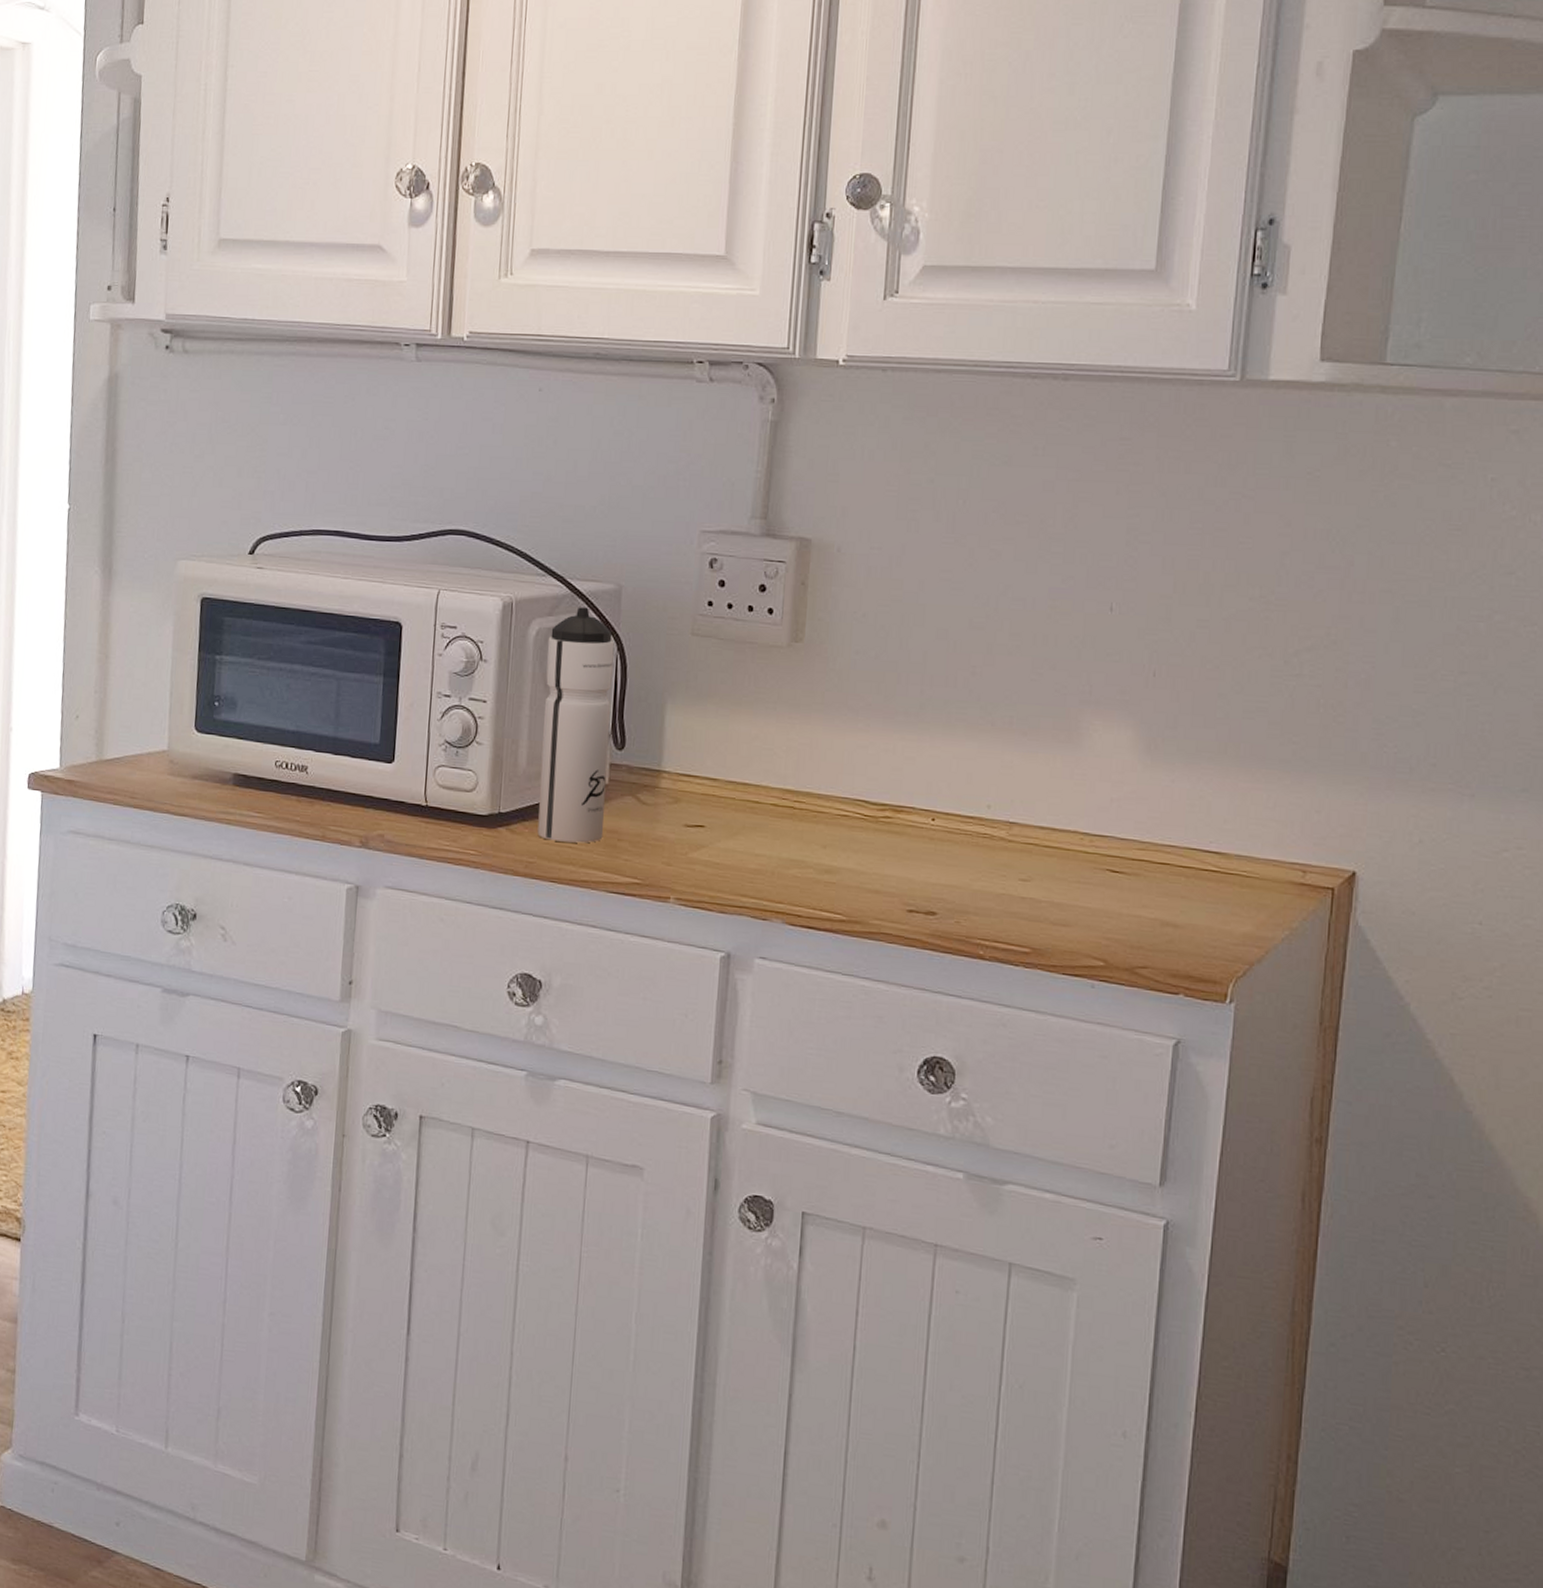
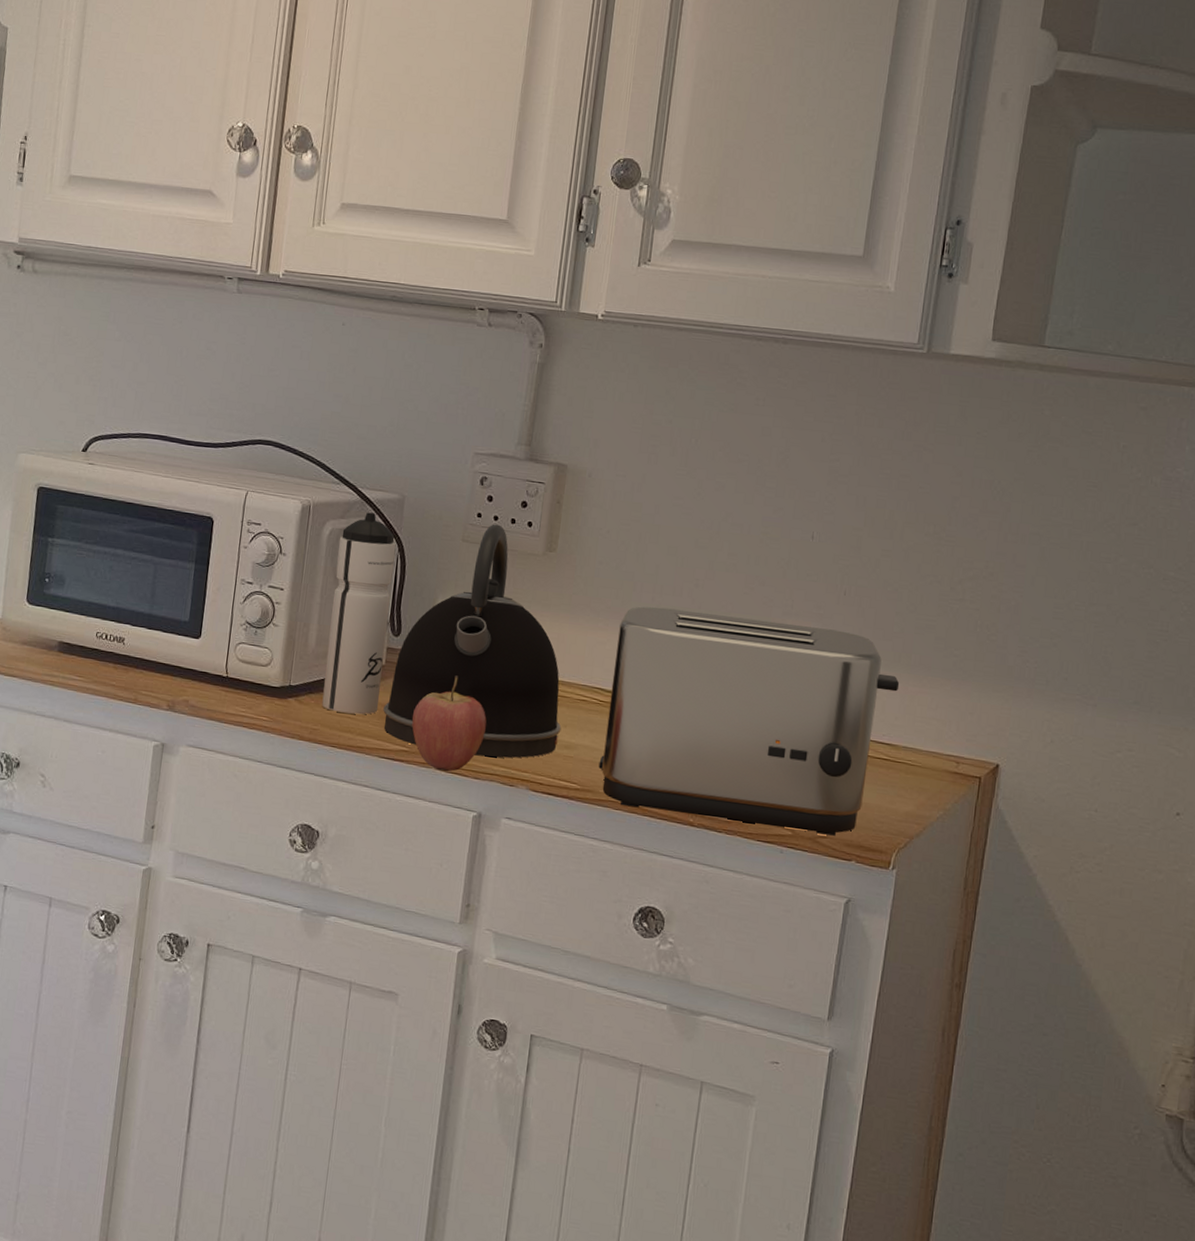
kettle: none [609,613,820,888] -> present [383,524,562,758]
fruit: none [643,793,731,906] -> present [412,675,487,772]
toaster: none [866,701,1227,965] -> present [598,606,900,836]

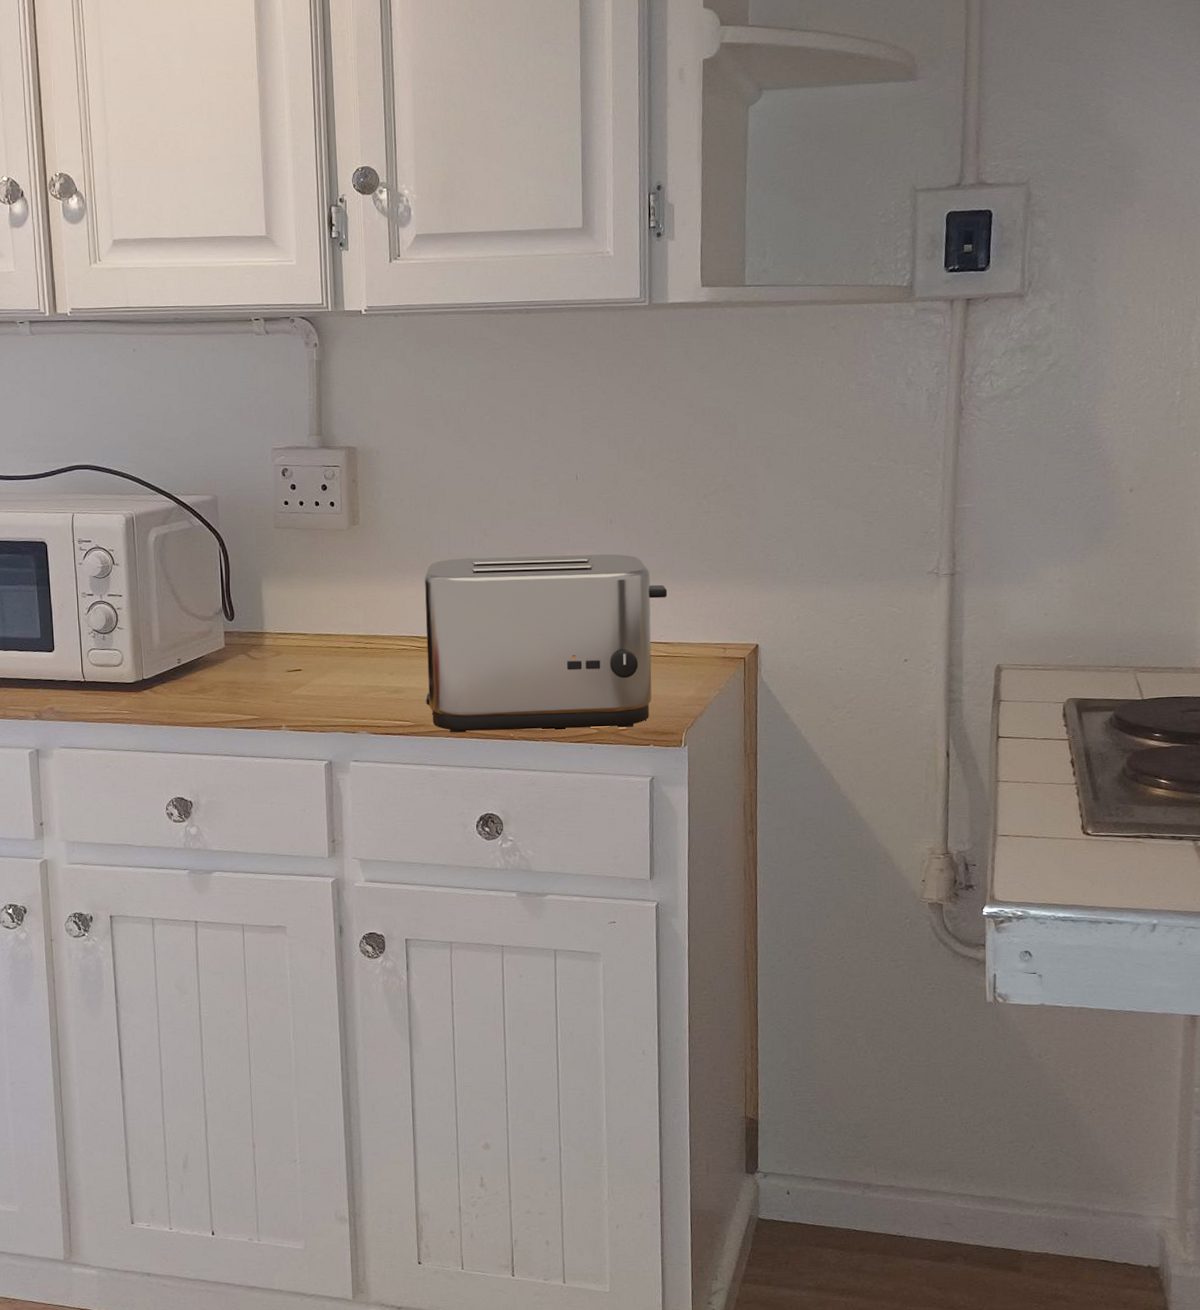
water bottle: present [322,512,396,715] -> none [164,515,226,695]
kettle: present [383,524,562,758] -> none [230,508,389,713]
fruit: present [412,675,487,772] -> none [257,646,323,731]

